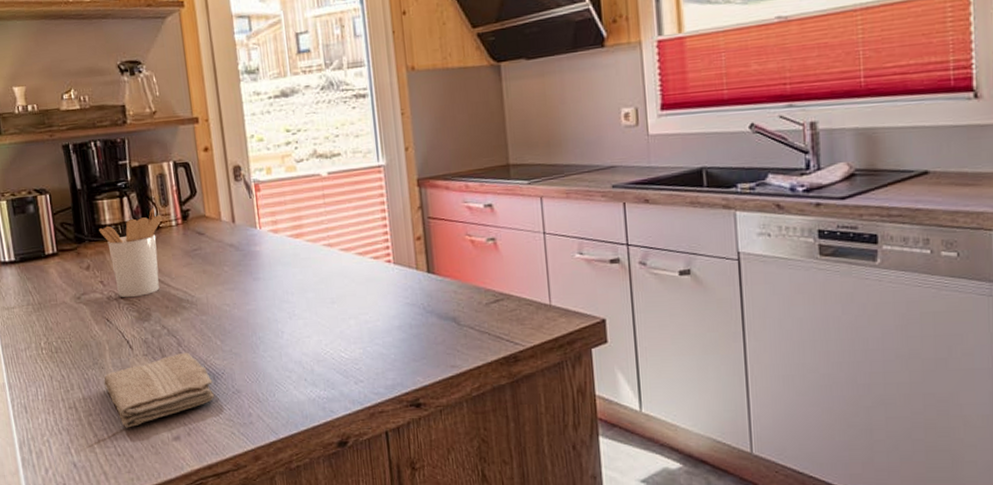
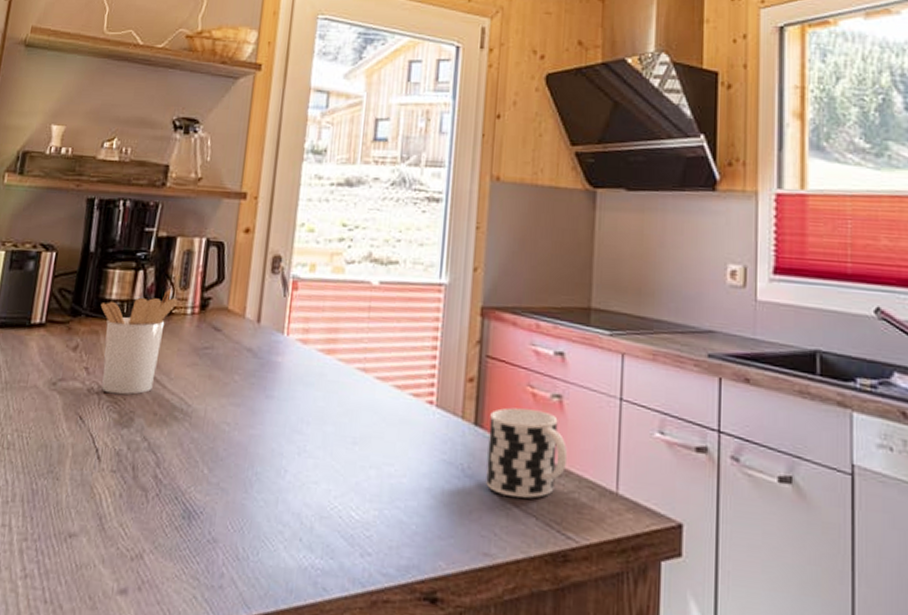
washcloth: present [104,352,214,428] -> none [53,476,186,567]
cup: none [439,253,507,321] -> present [486,407,568,499]

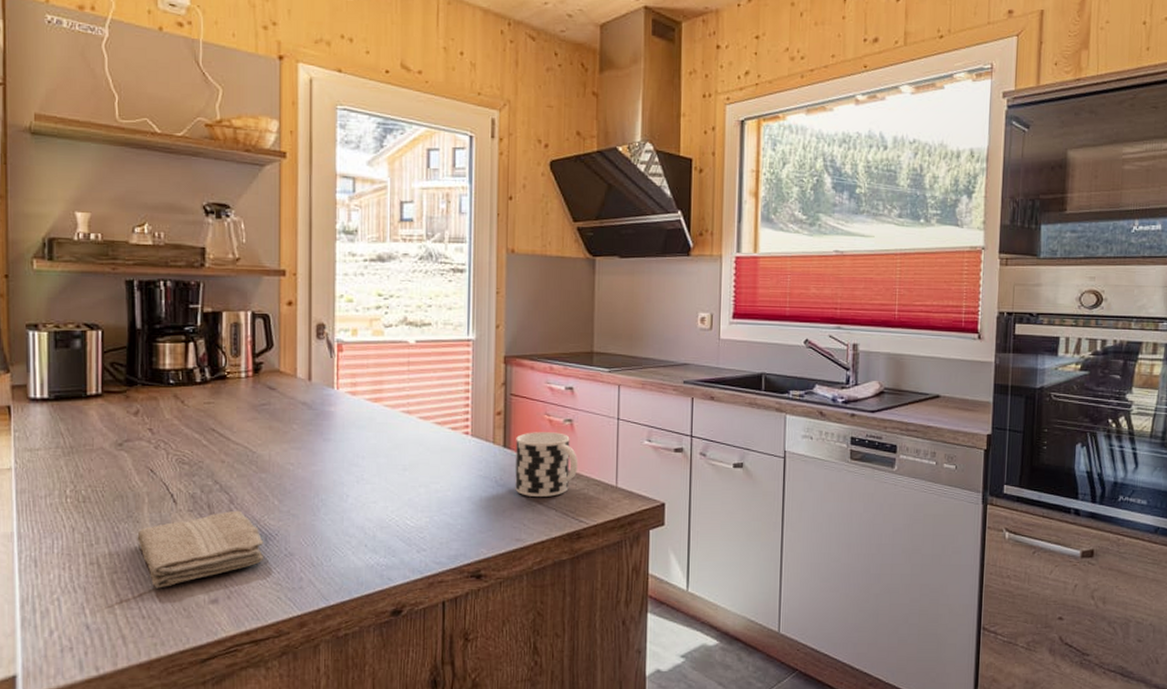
washcloth: none [53,476,186,567] -> present [137,510,263,588]
utensil holder: present [100,289,178,395] -> none [155,357,231,449]

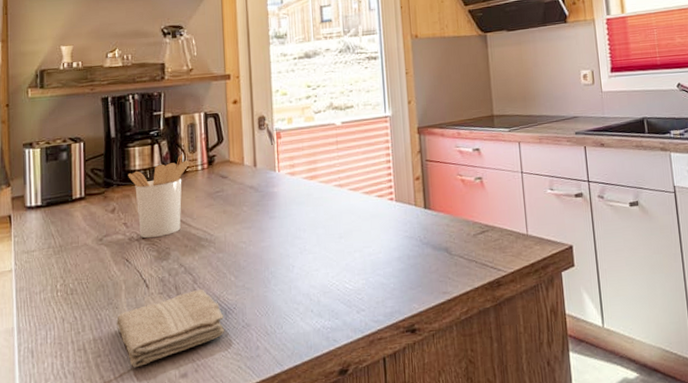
utensil holder: none [155,357,231,449] -> present [128,154,189,239]
cup: present [515,432,579,497] -> none [434,190,492,251]

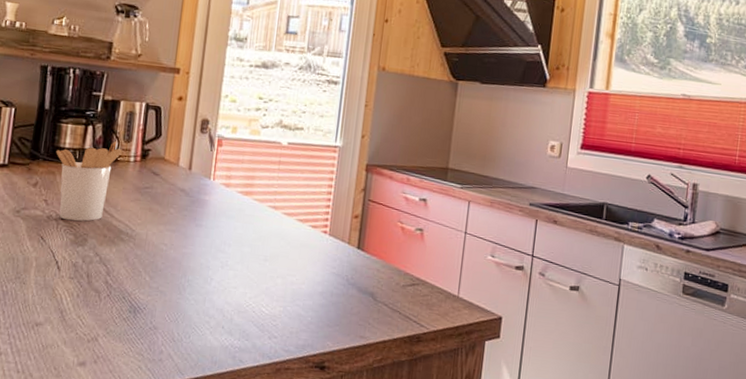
washcloth: present [117,289,224,368] -> none [21,282,132,347]

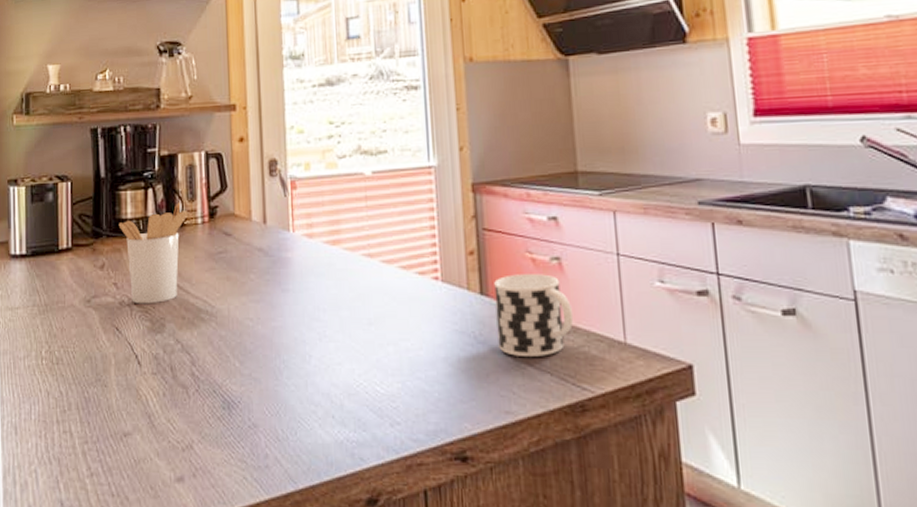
cup: none [364,237,425,300] -> present [494,274,574,357]

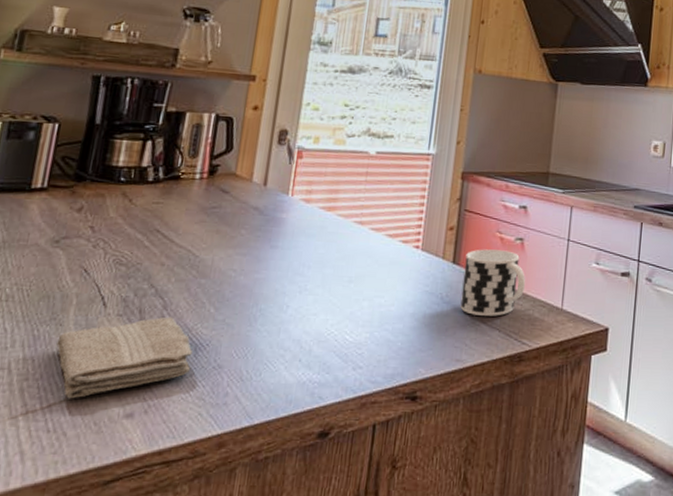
washcloth: none [105,373,227,462] -> present [56,317,192,399]
utensil holder: present [118,202,188,304] -> none [107,157,186,250]

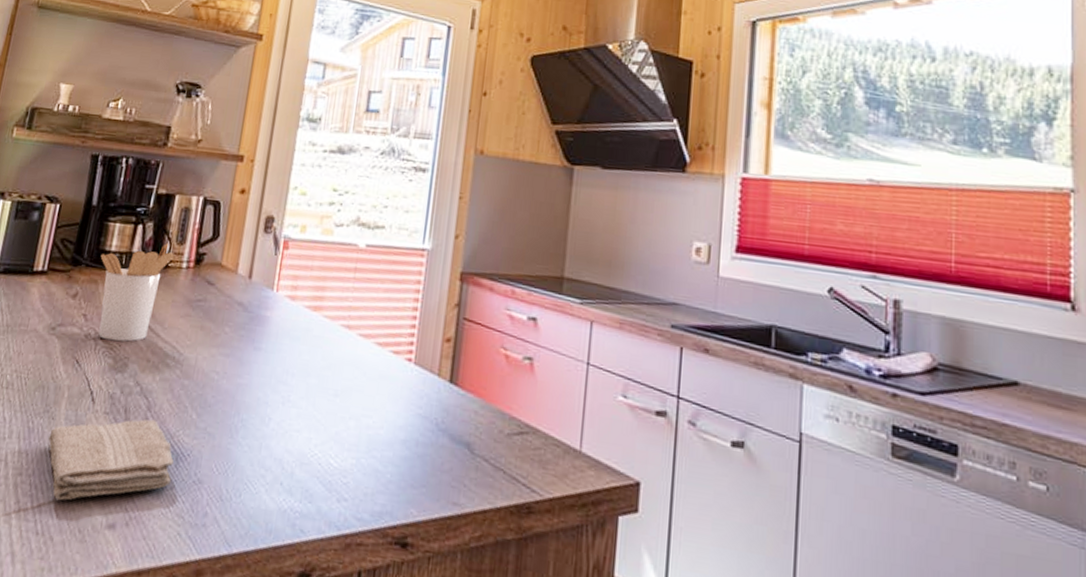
utensil holder: none [107,157,186,250] -> present [98,243,174,342]
cup: present [460,249,526,316] -> none [458,367,536,453]

